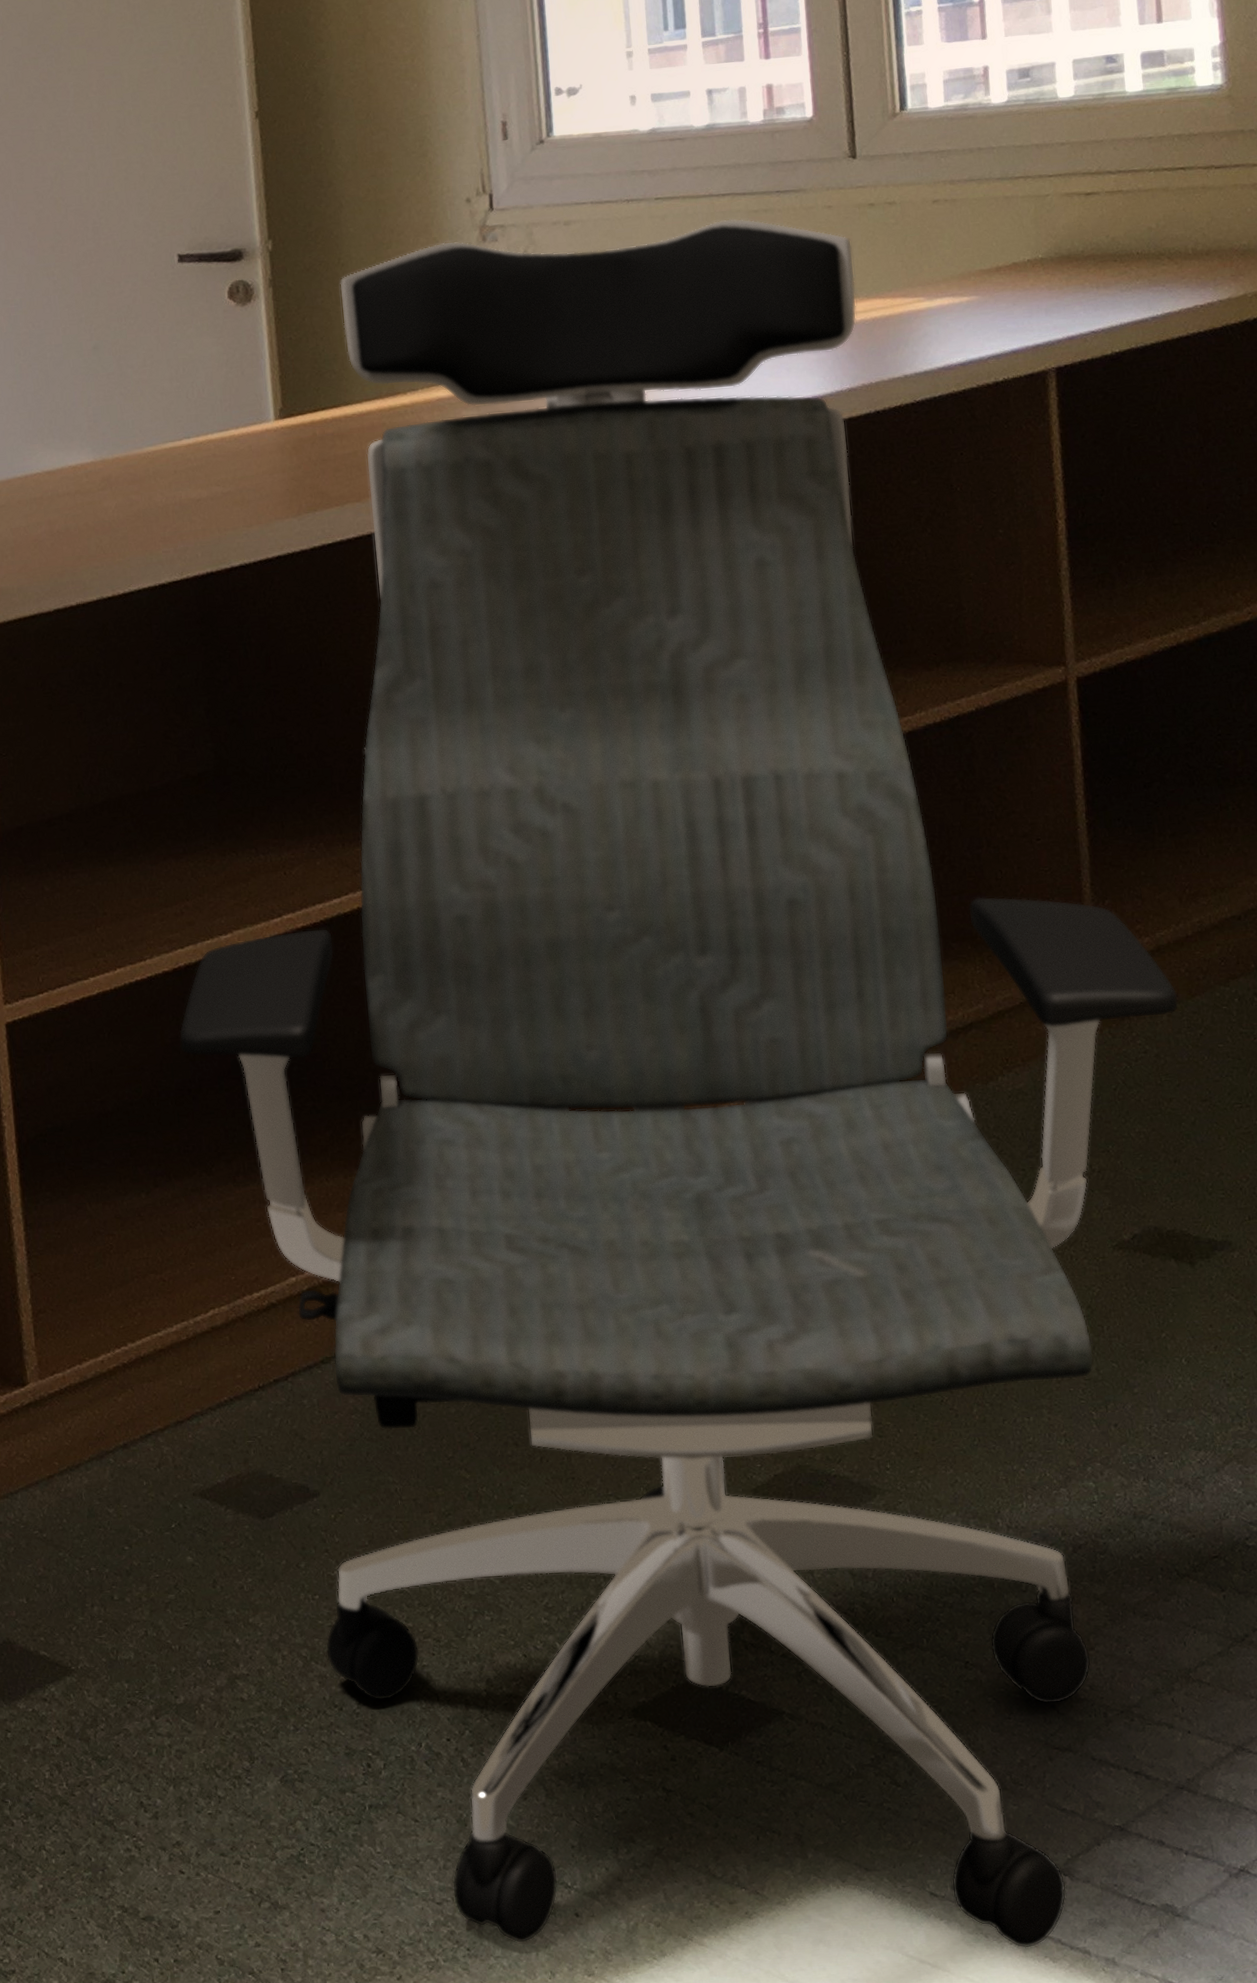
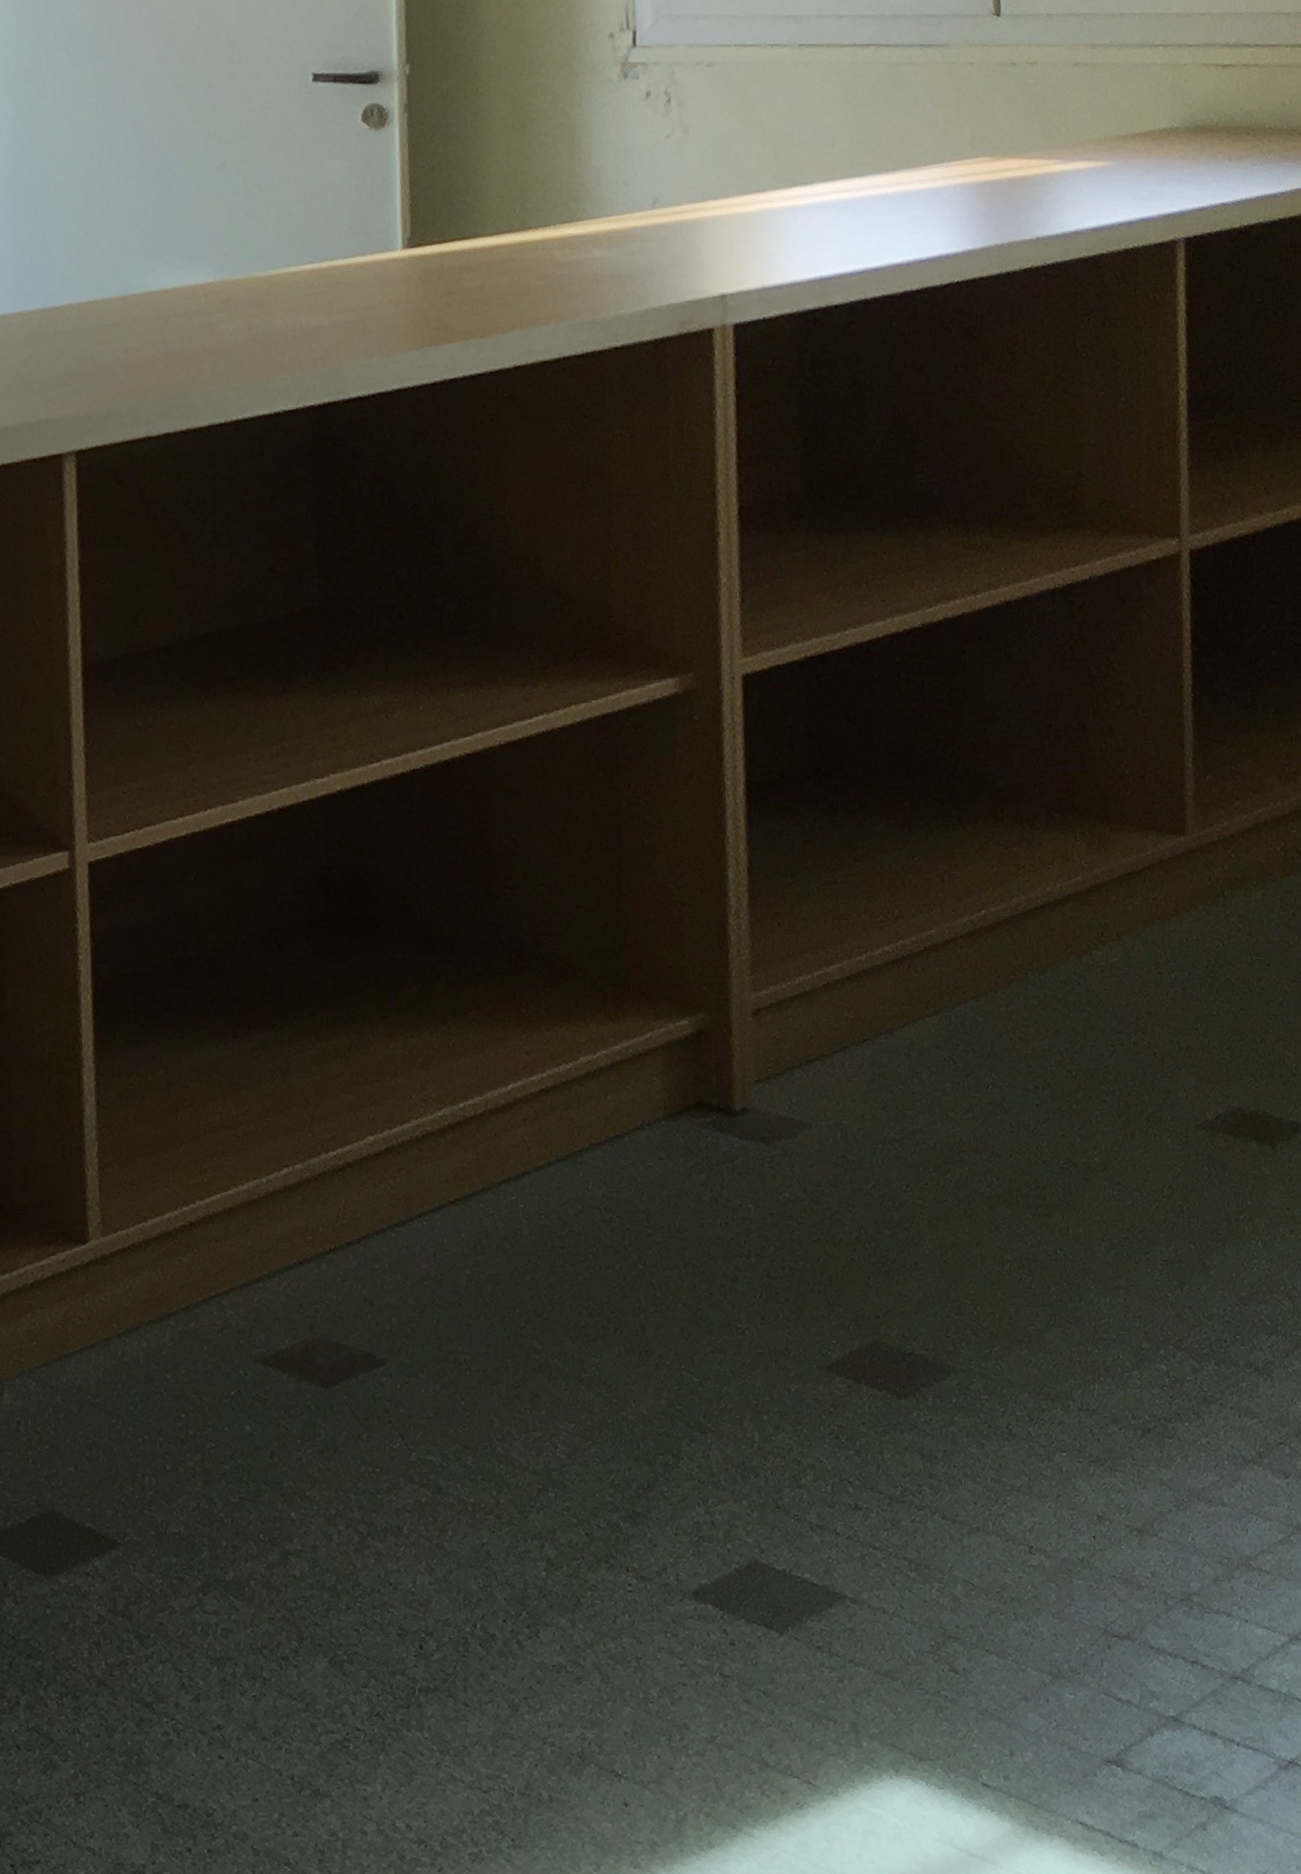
office chair: present [178,218,1179,1949] -> none [267,70,1273,1841]

